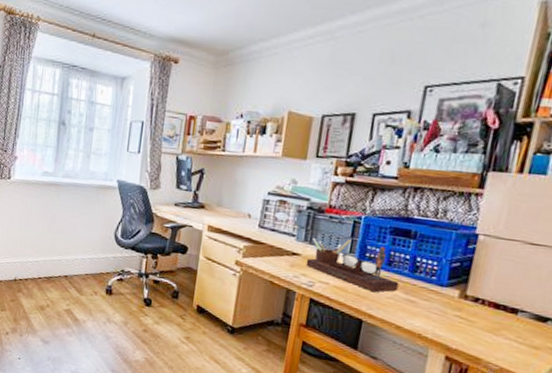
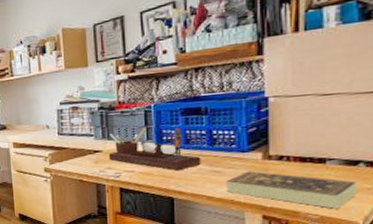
book: none [416,307,542,363] -> present [227,171,357,209]

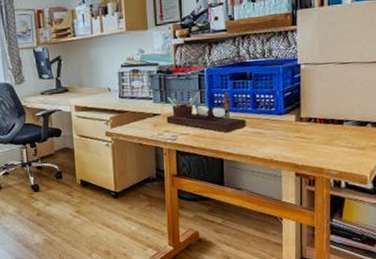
book: present [227,171,357,209] -> none [267,132,365,165]

